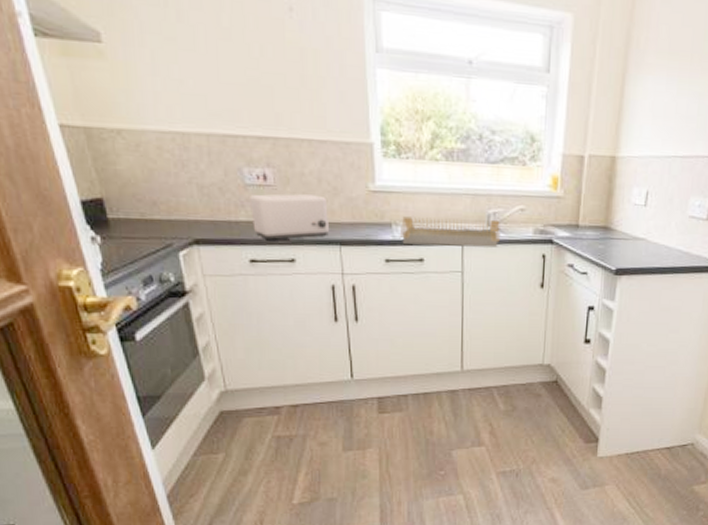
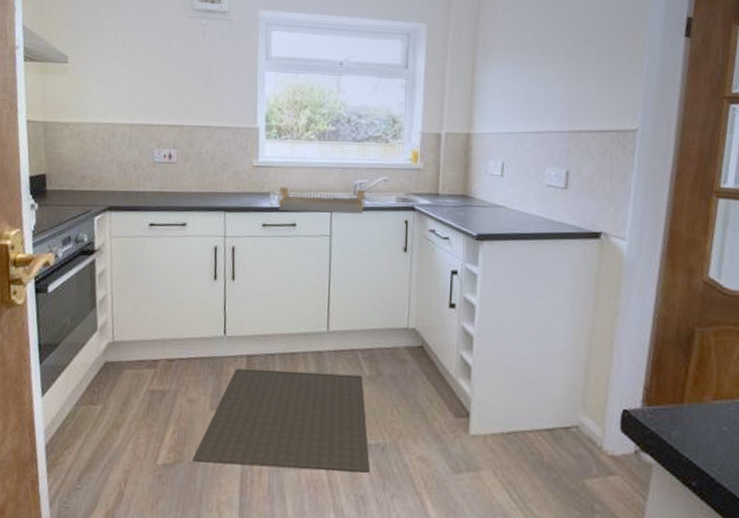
toaster: present [250,193,330,240] -> none [155,169,218,207]
doormat: none [329,410,505,499] -> present [192,369,370,473]

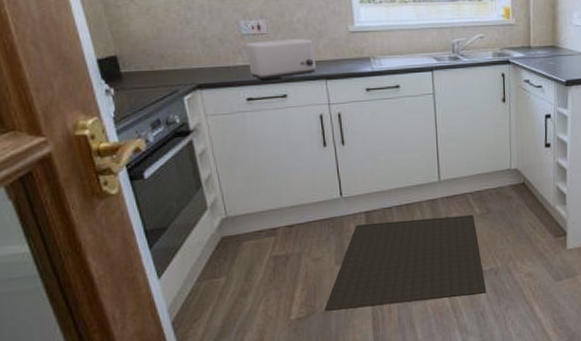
toaster: none [155,169,218,207] -> present [246,39,317,80]
dish rack: present [276,187,366,214] -> none [377,48,464,75]

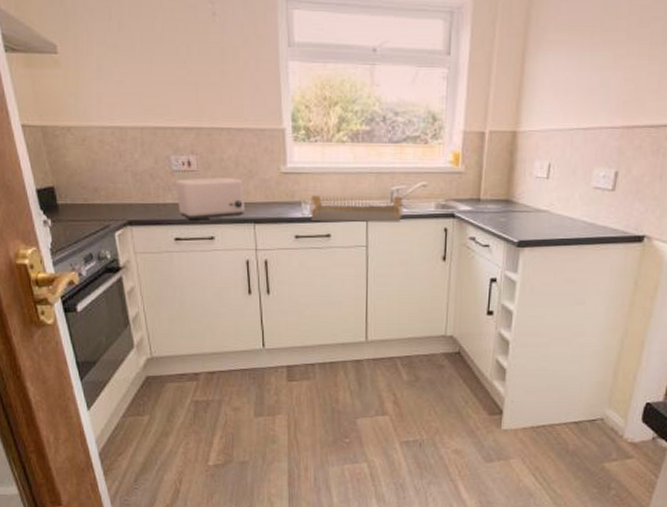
doormat: present [324,215,486,311] -> none [241,379,408,465]
dish rack: none [377,48,464,75] -> present [308,195,403,223]

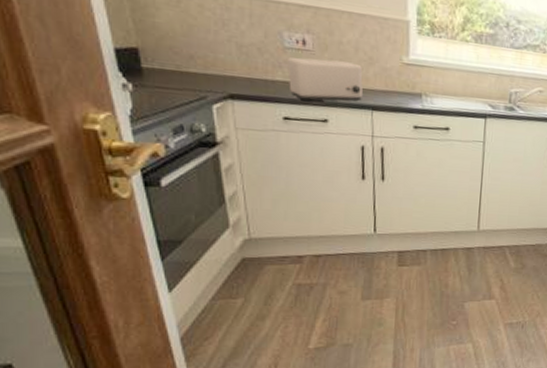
dish rack: present [308,195,403,223] -> none [428,89,521,123]

